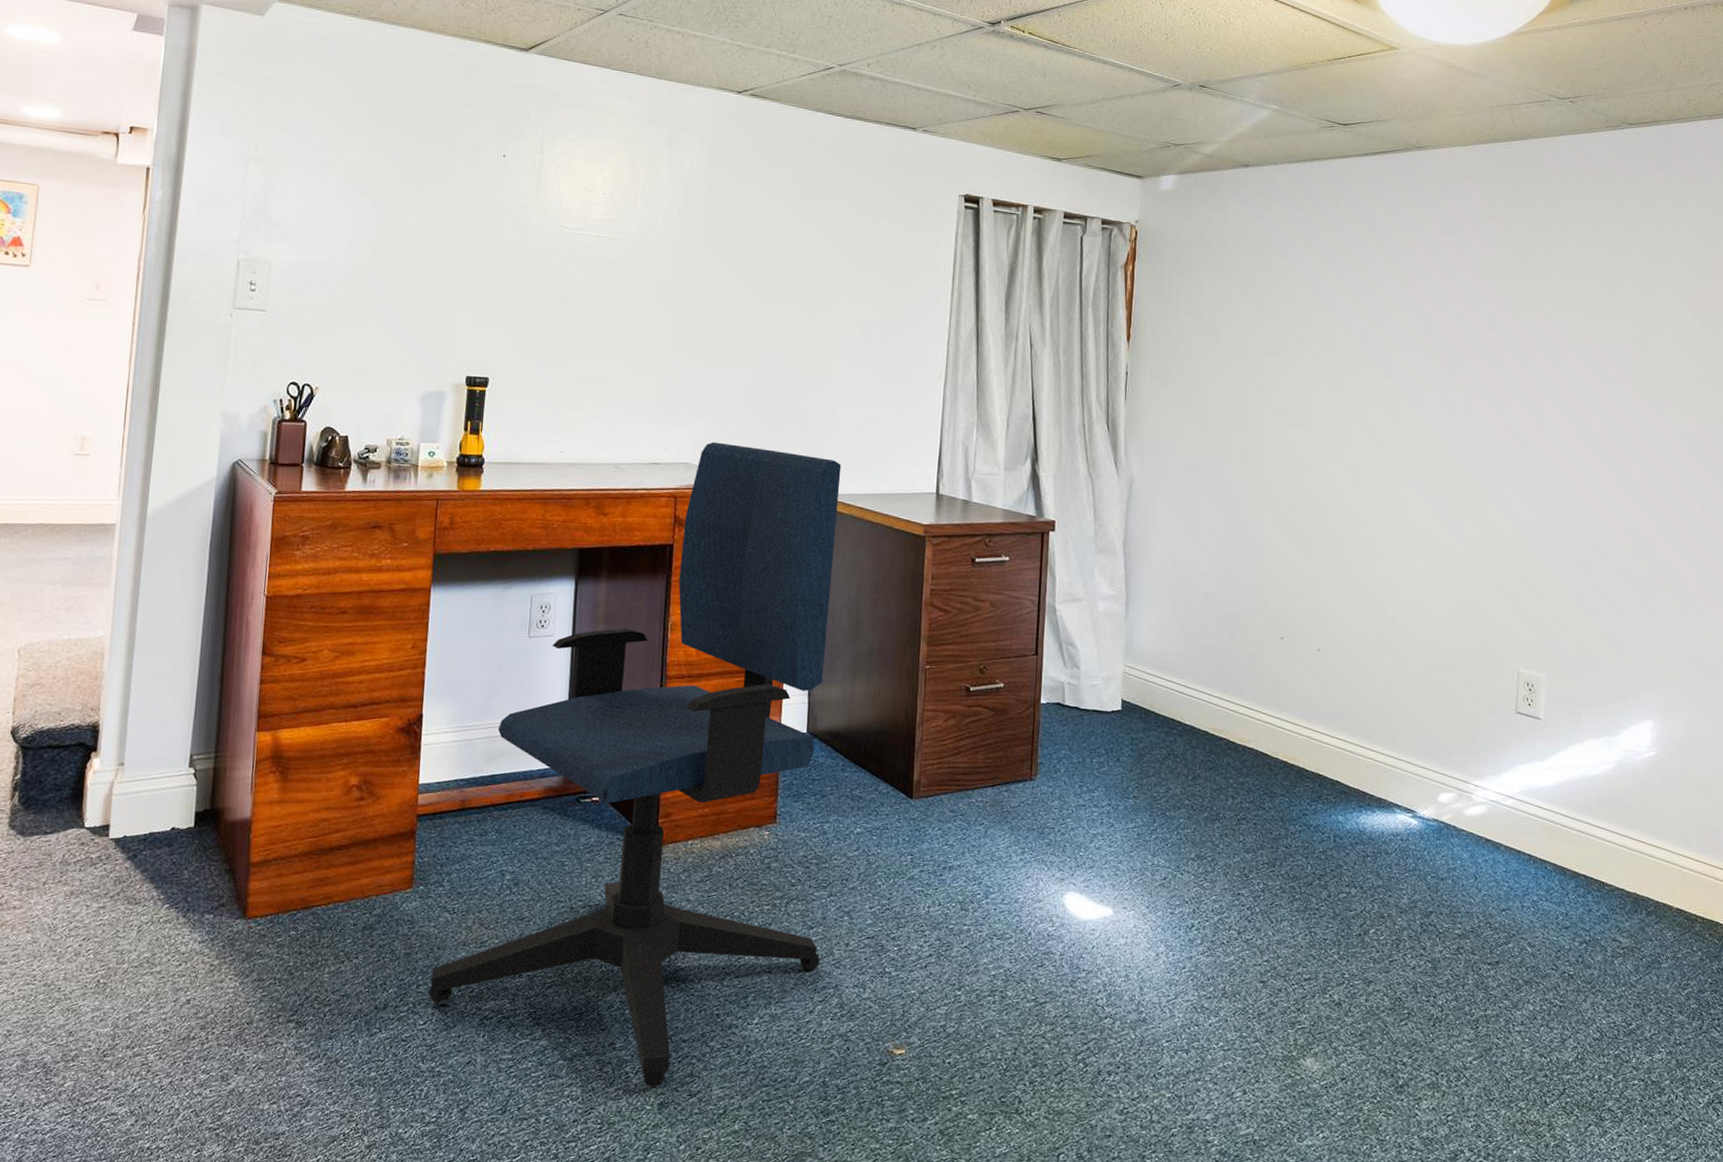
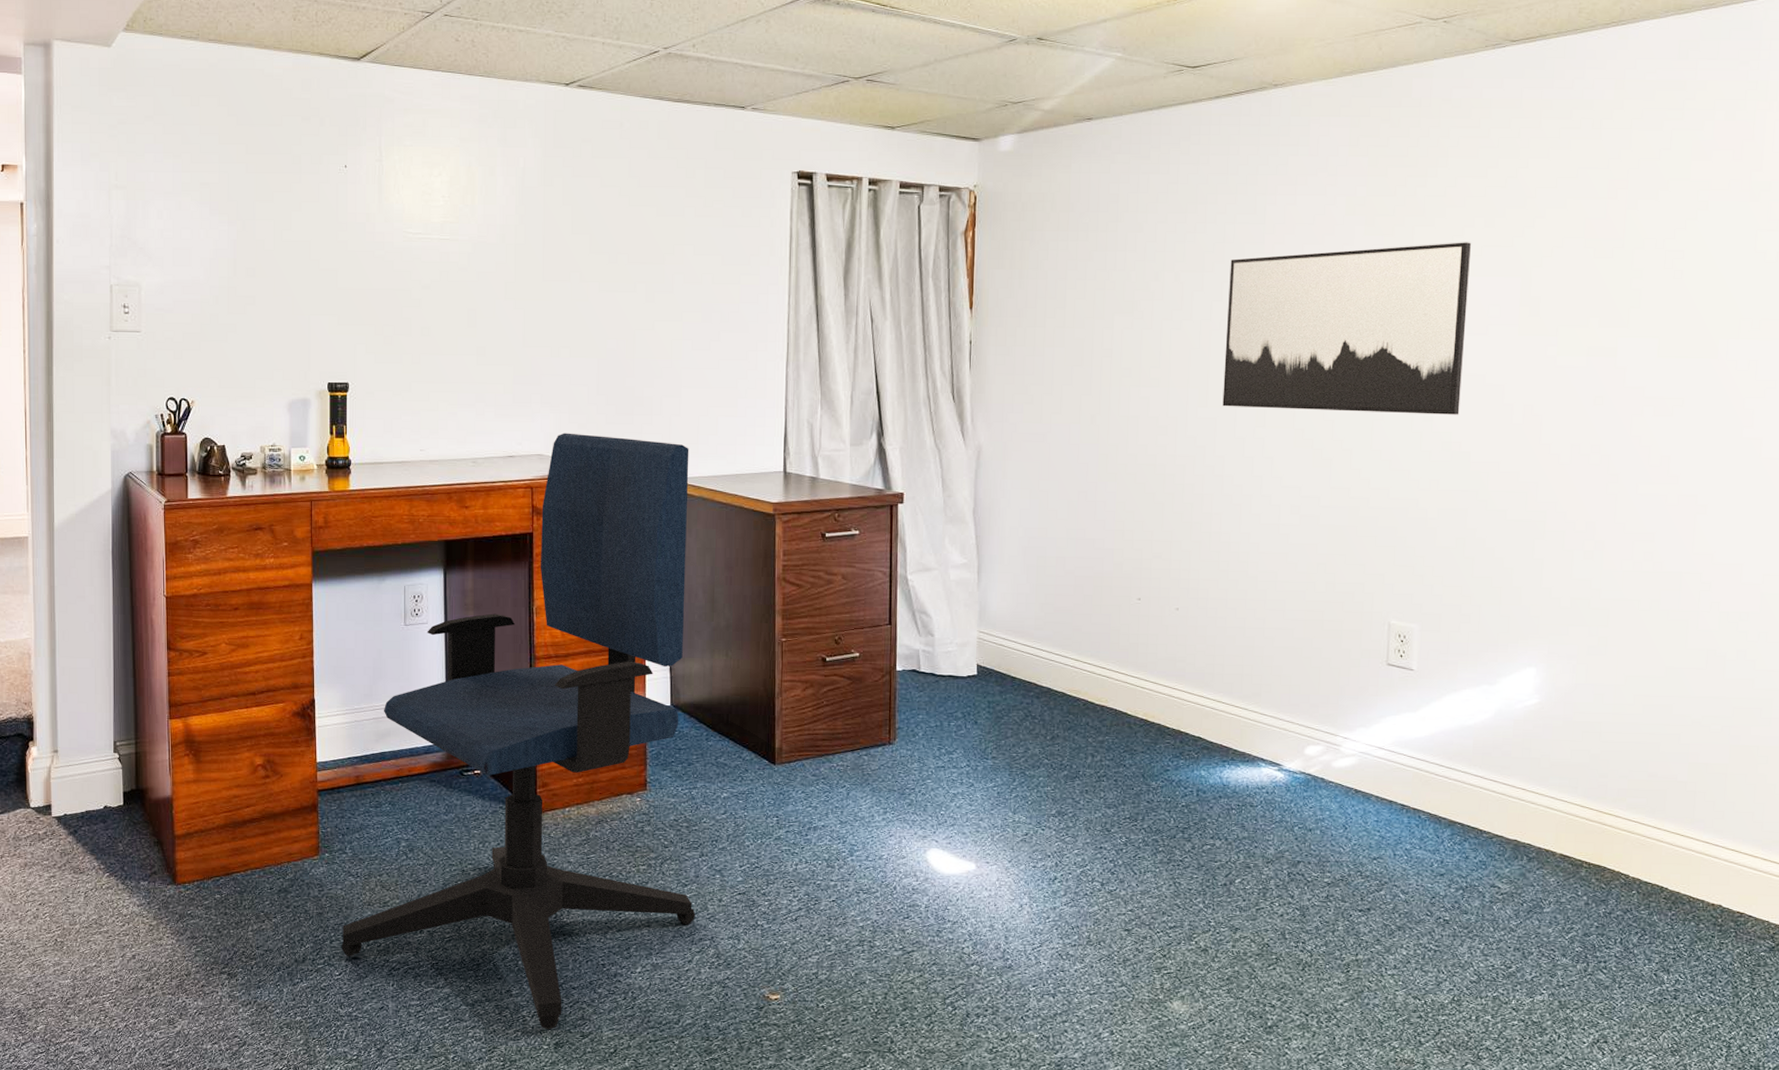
wall art: none [1365,306,1594,470] -> present [1222,242,1471,415]

